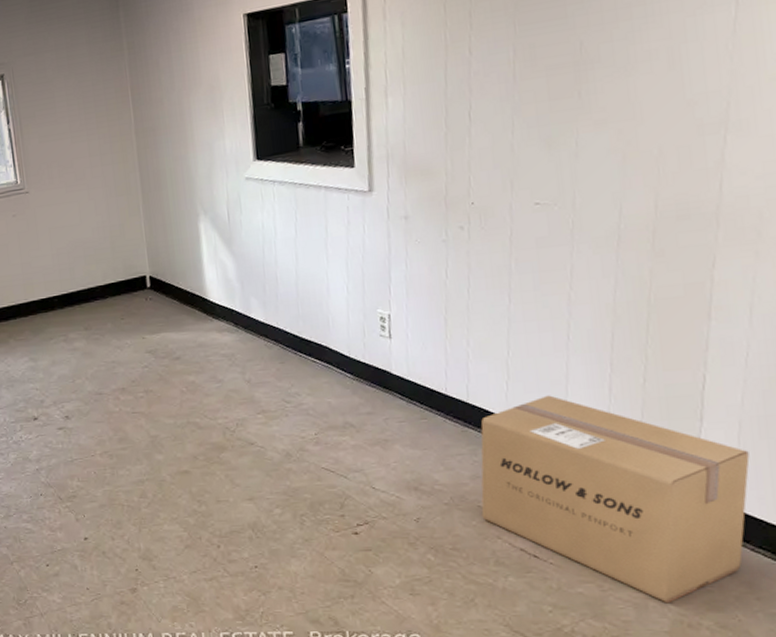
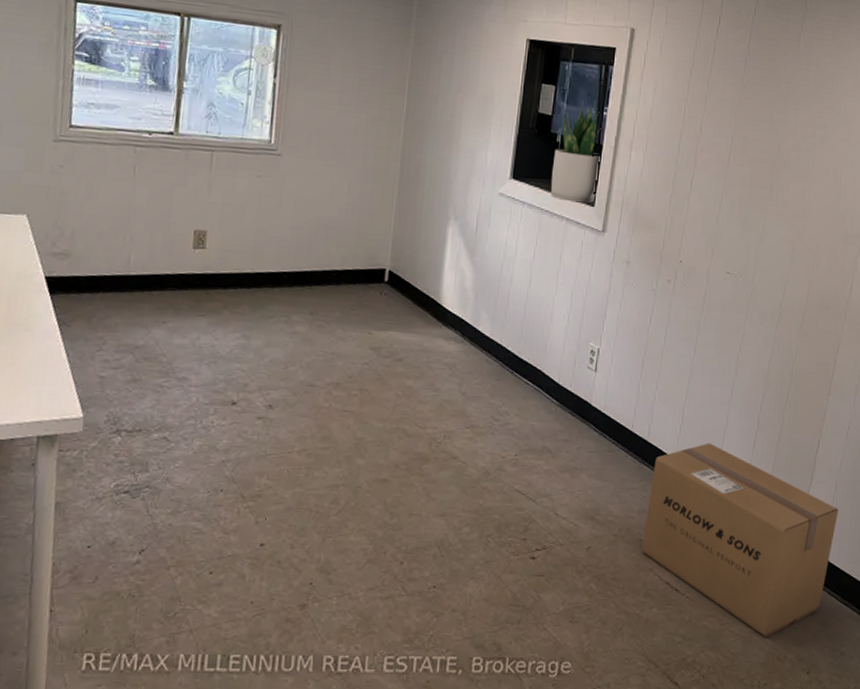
planter: none [297,62,355,170] -> present [551,106,603,204]

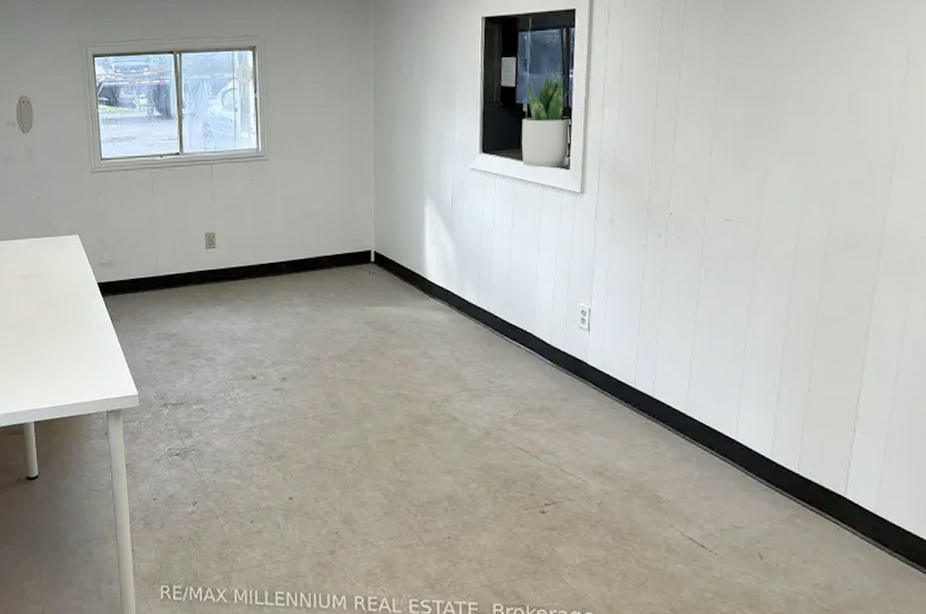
box: present [641,443,838,638] -> none [657,397,893,599]

